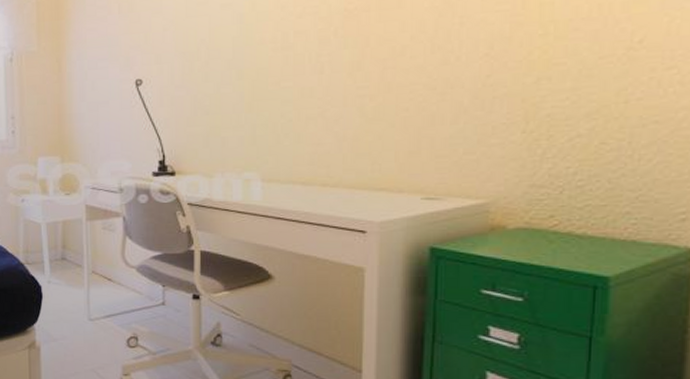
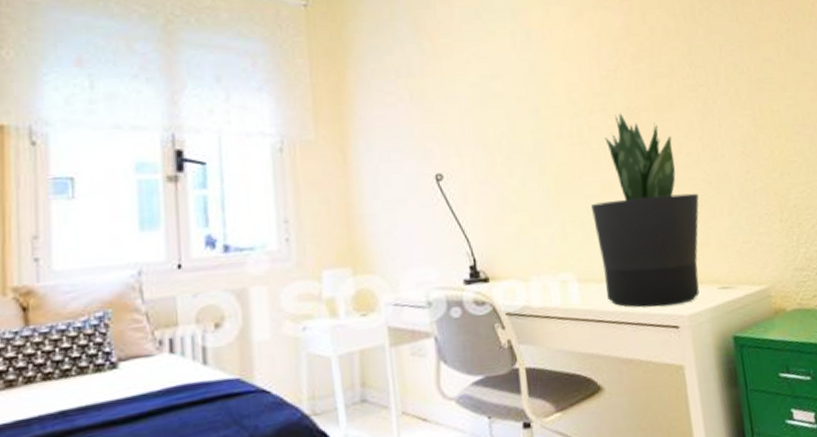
planter: none [287,15,416,211] -> present [591,113,700,307]

